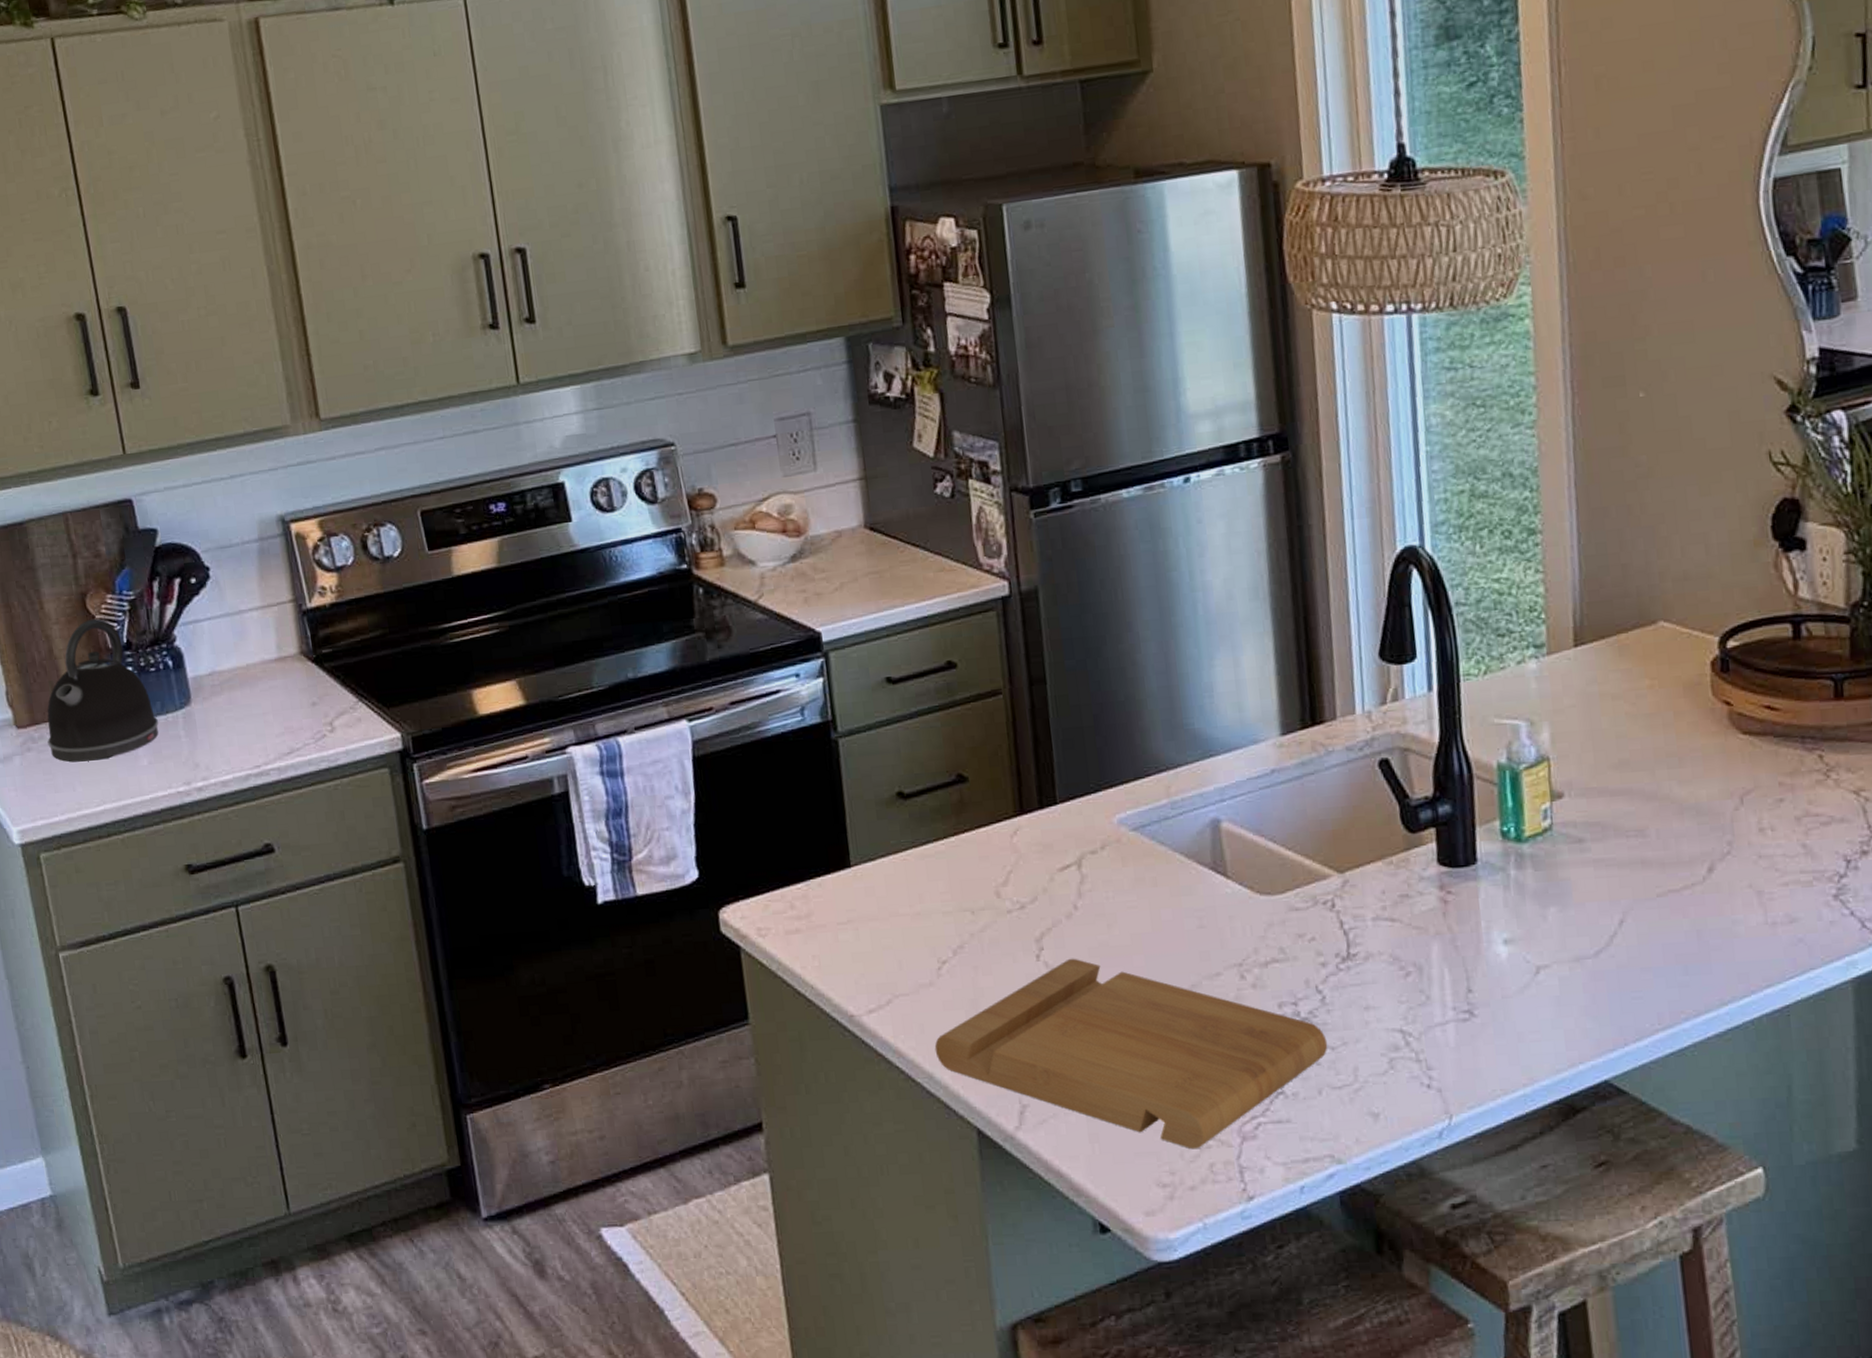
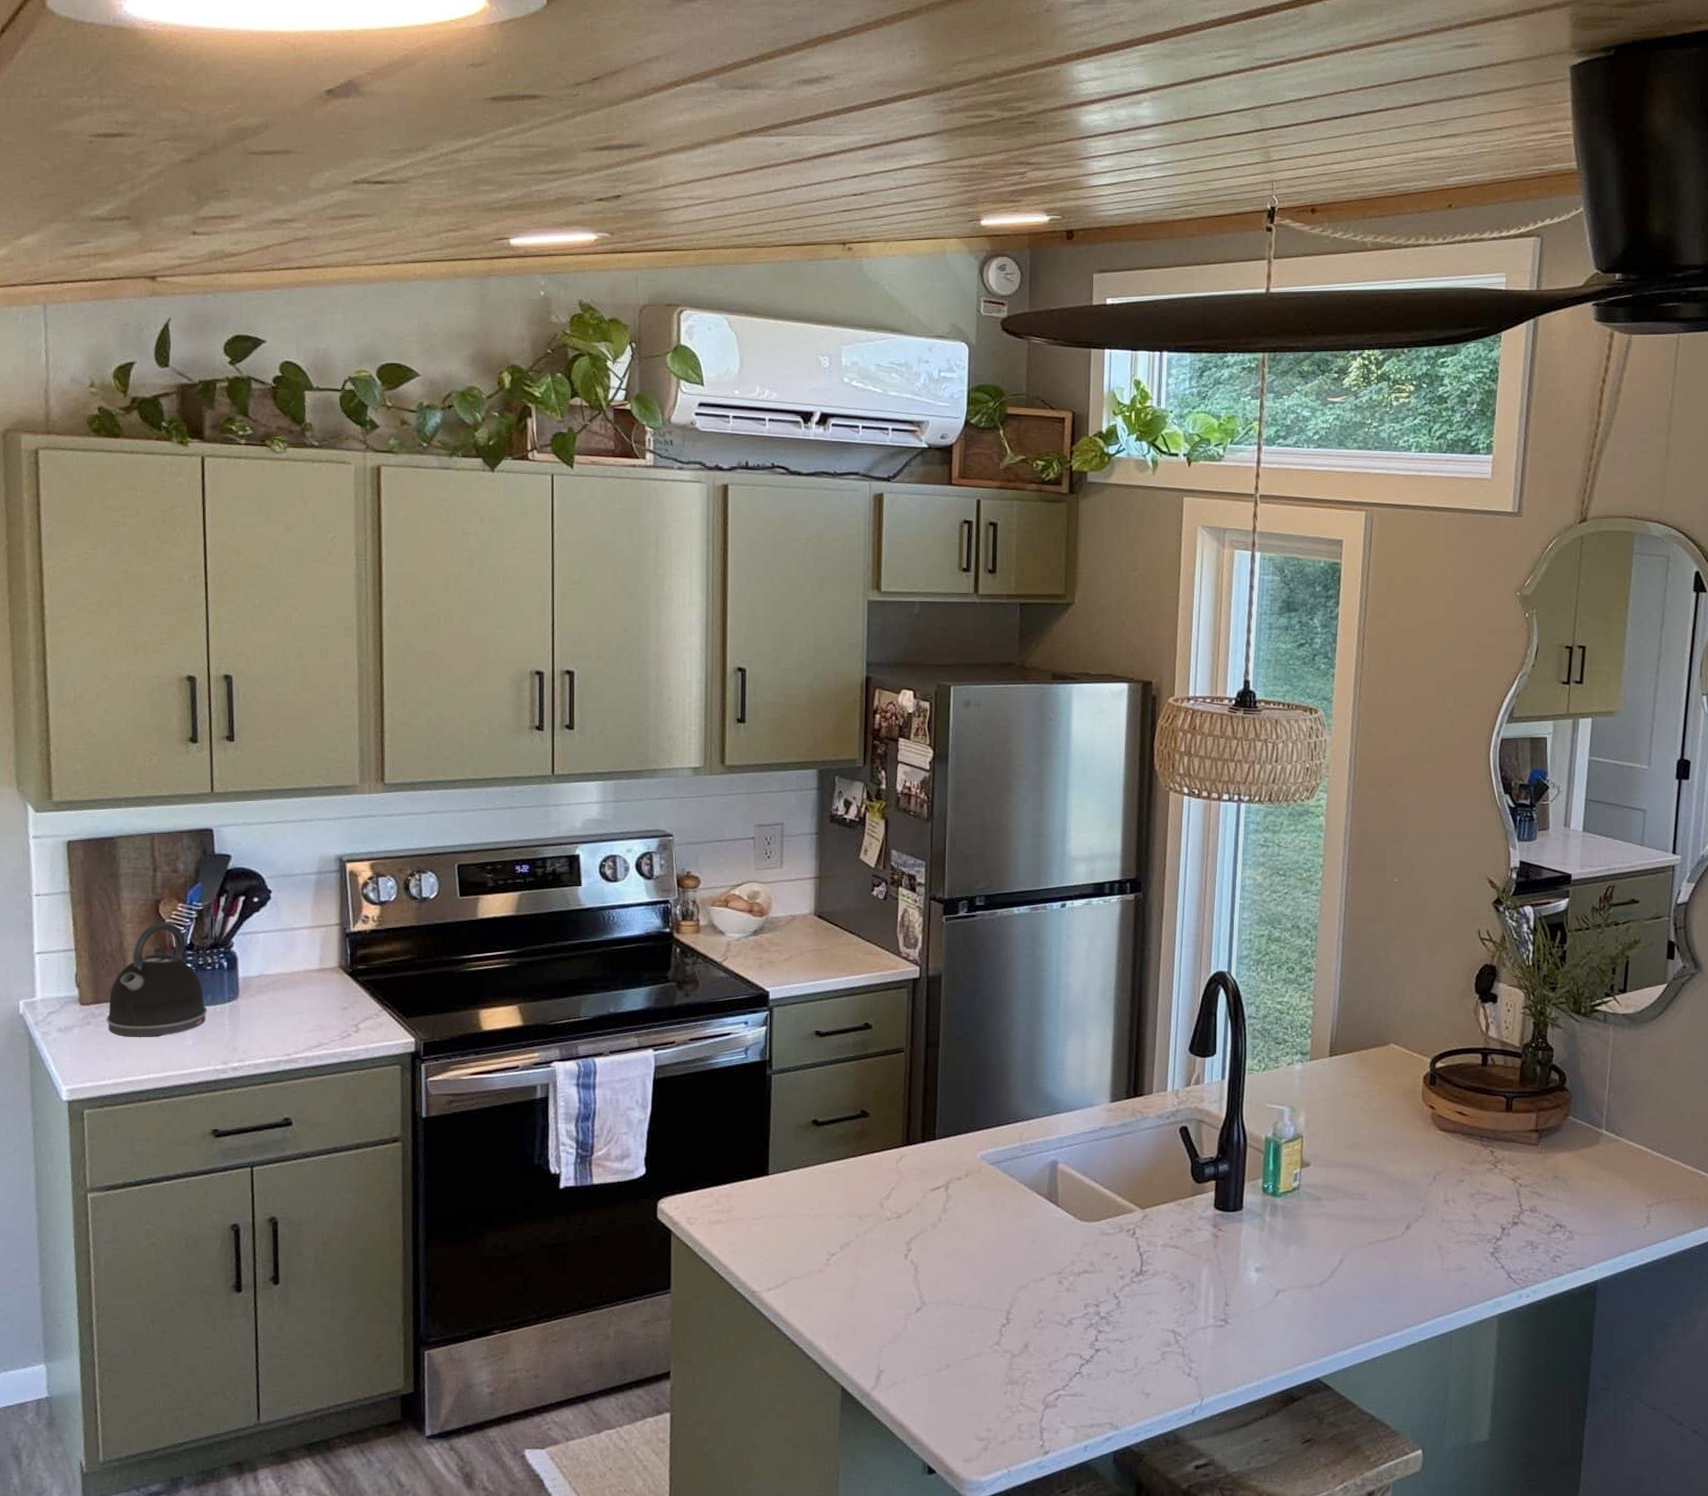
cutting board: present [934,958,1328,1150] -> none [816,1259,1118,1413]

